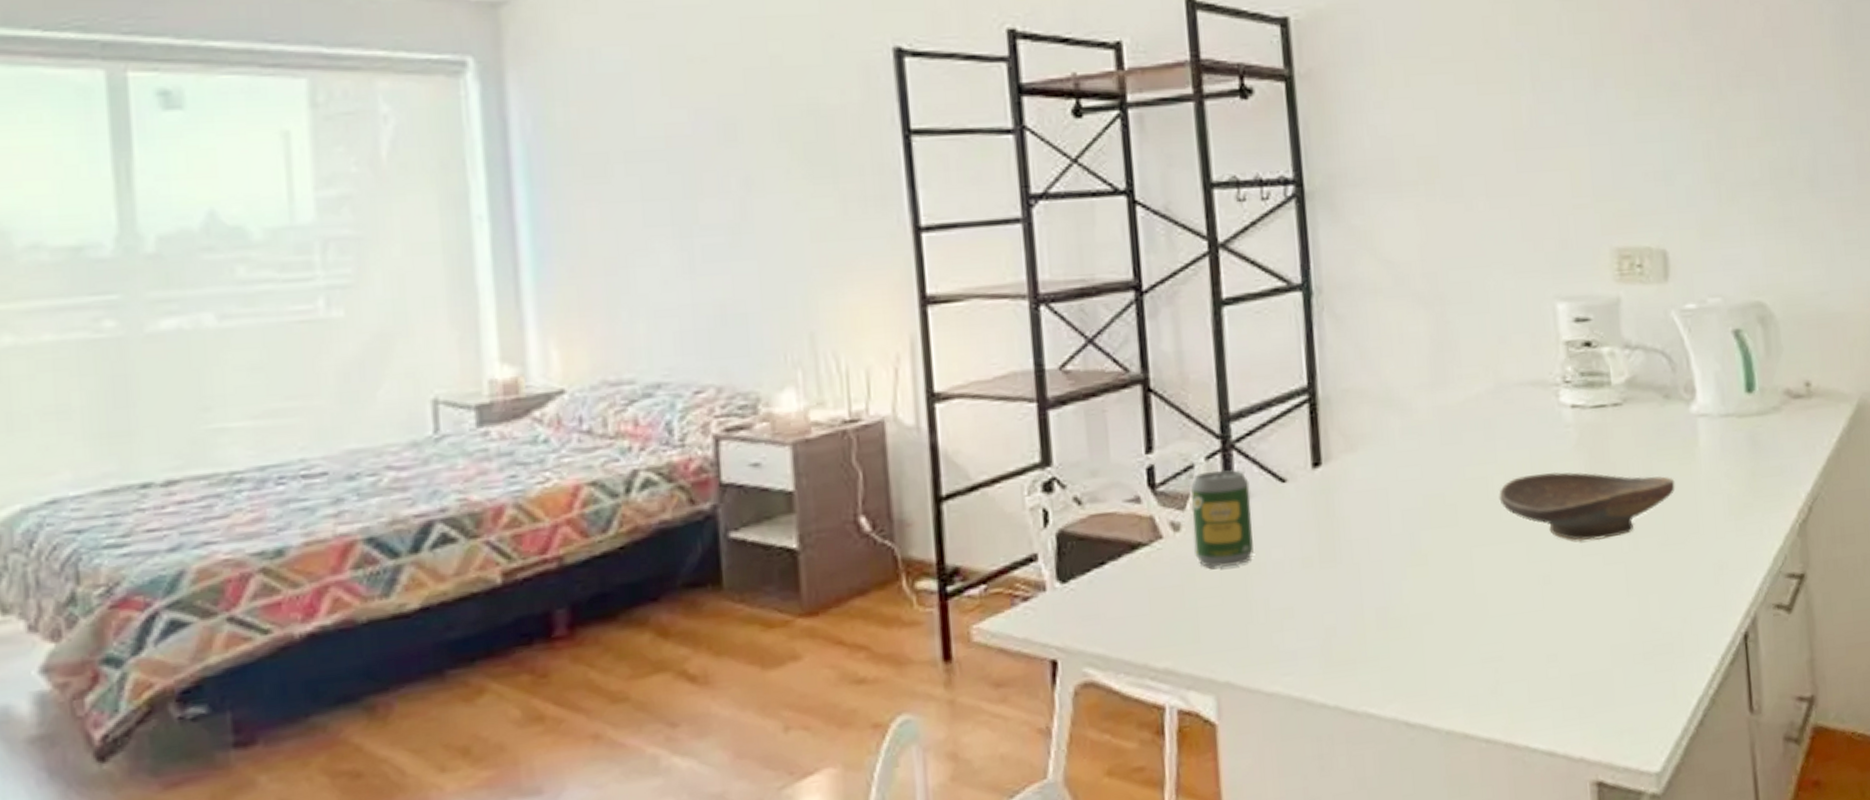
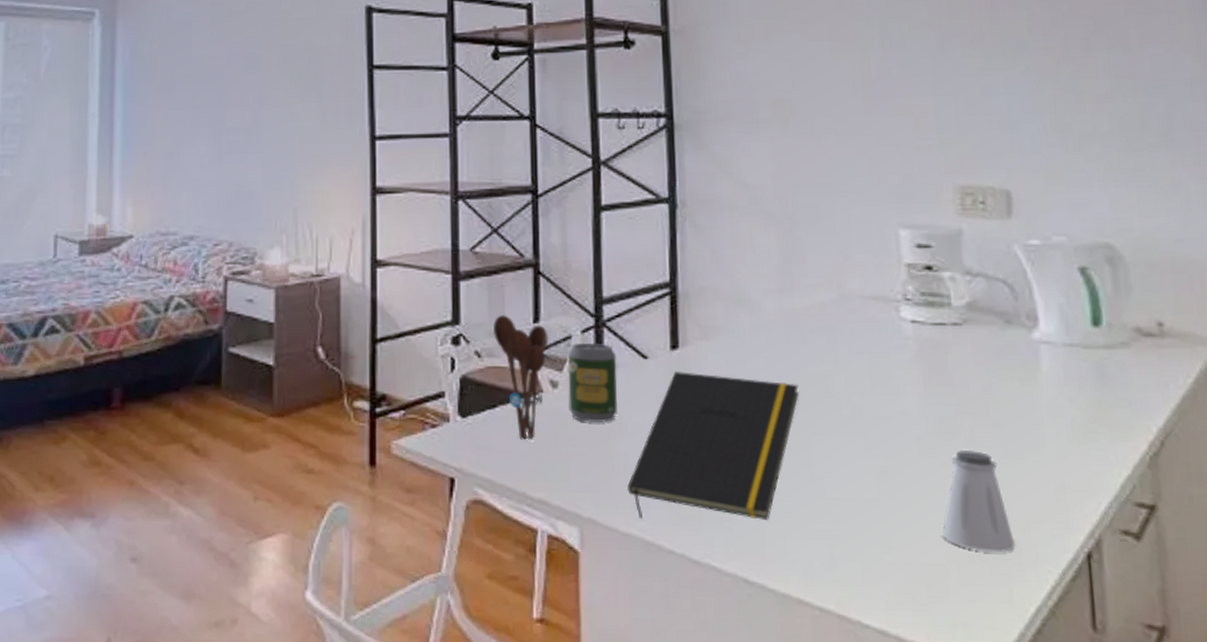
utensil holder: none [1095,447,1166,601] -> present [493,315,549,441]
notepad: none [1269,491,1457,674] -> present [627,370,799,521]
decorative bowl: present [1499,471,1675,542] -> none [839,377,1015,444]
saltshaker: none [1607,541,1678,650] -> present [942,449,1016,553]

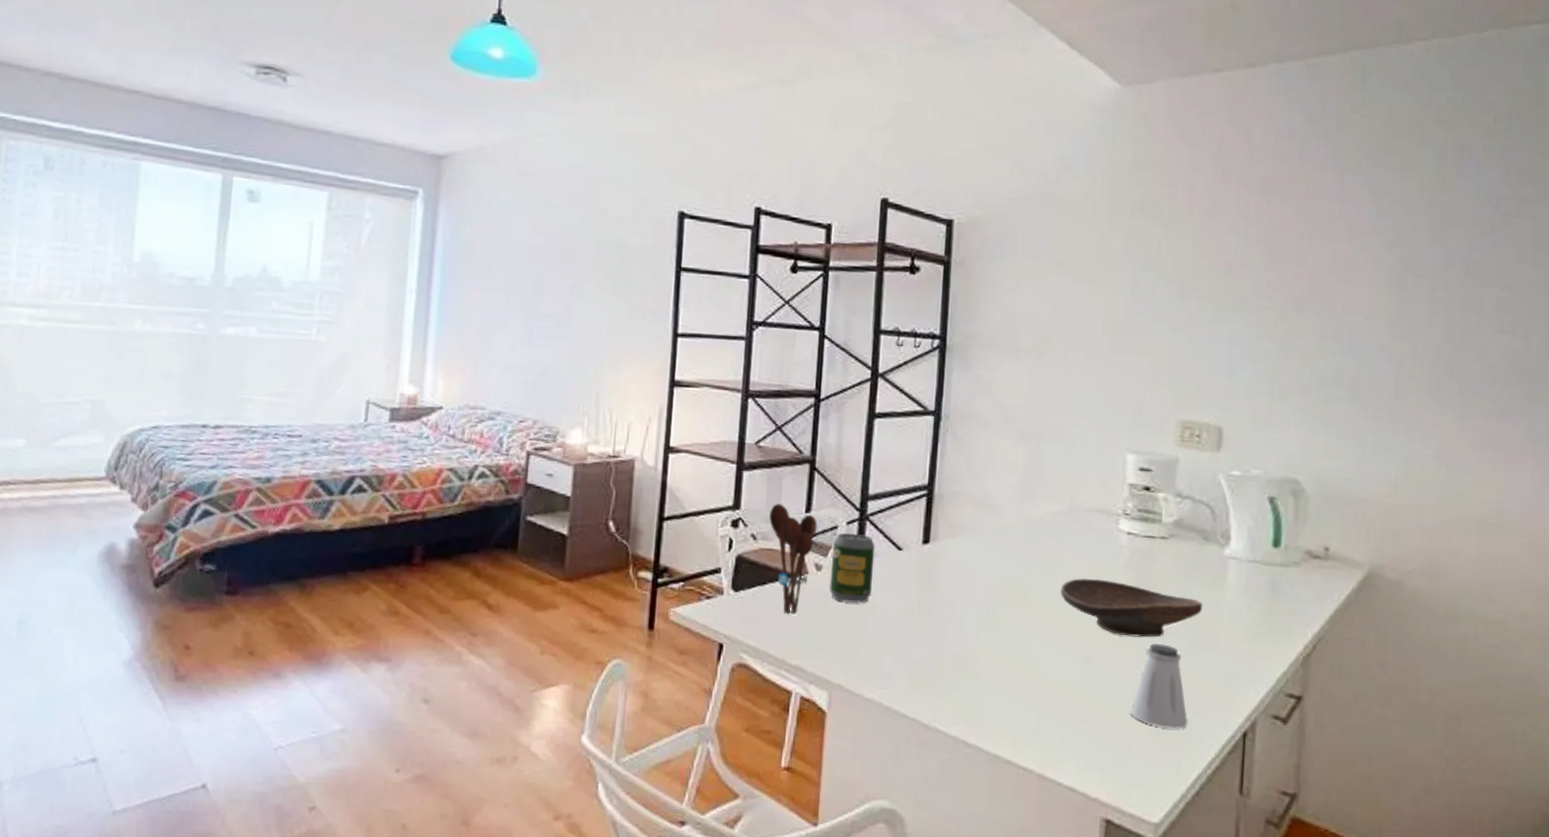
notepad: present [627,370,799,521] -> none [873,562,1027,694]
decorative bowl: none [839,377,1015,444] -> present [1060,578,1203,638]

